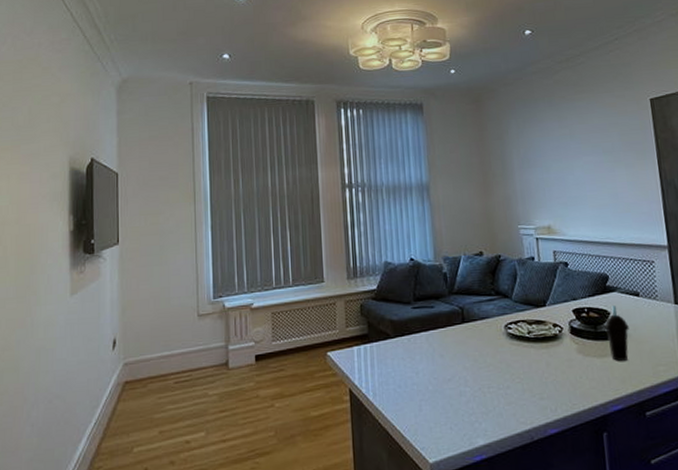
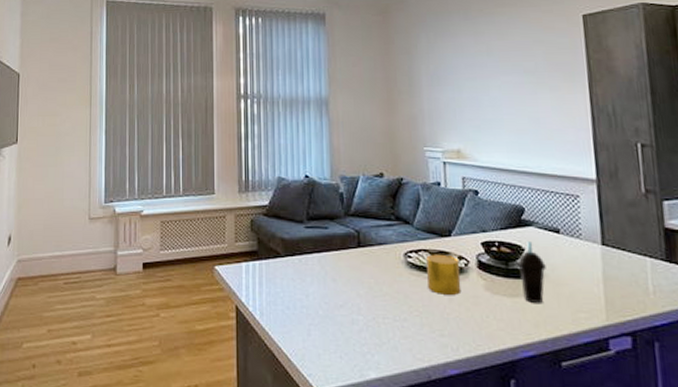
cup: none [525,323,557,361] -> present [426,254,462,295]

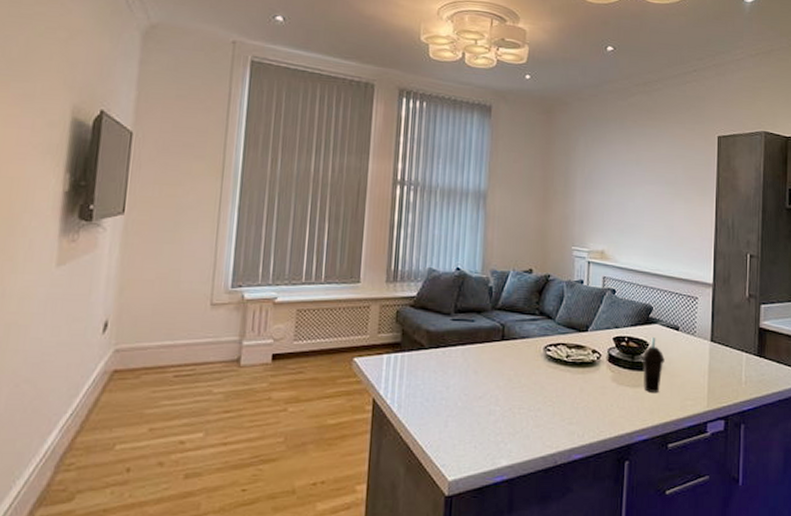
cup: present [426,254,462,295] -> none [563,348,593,386]

